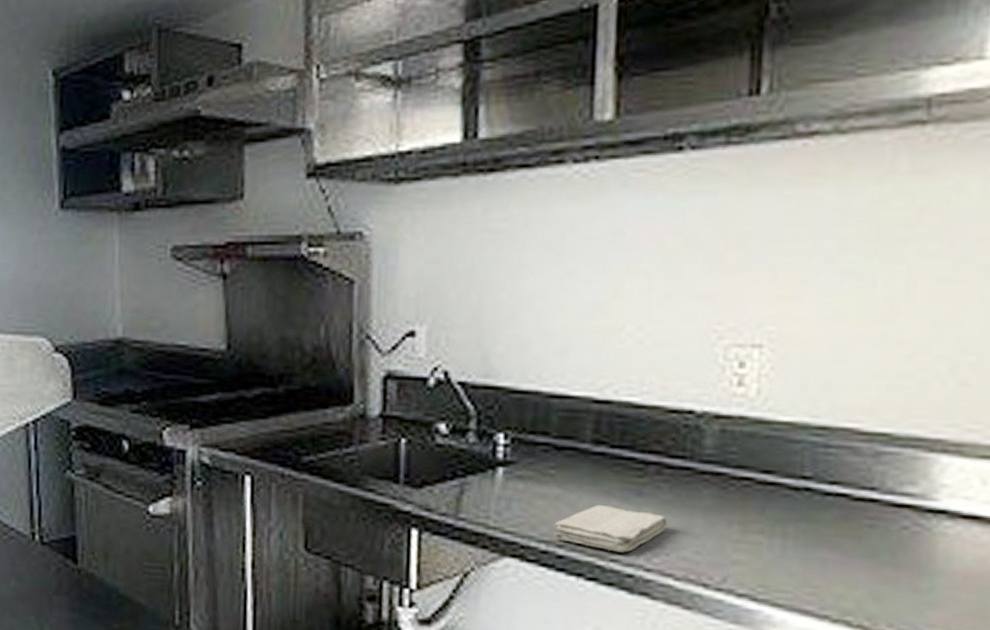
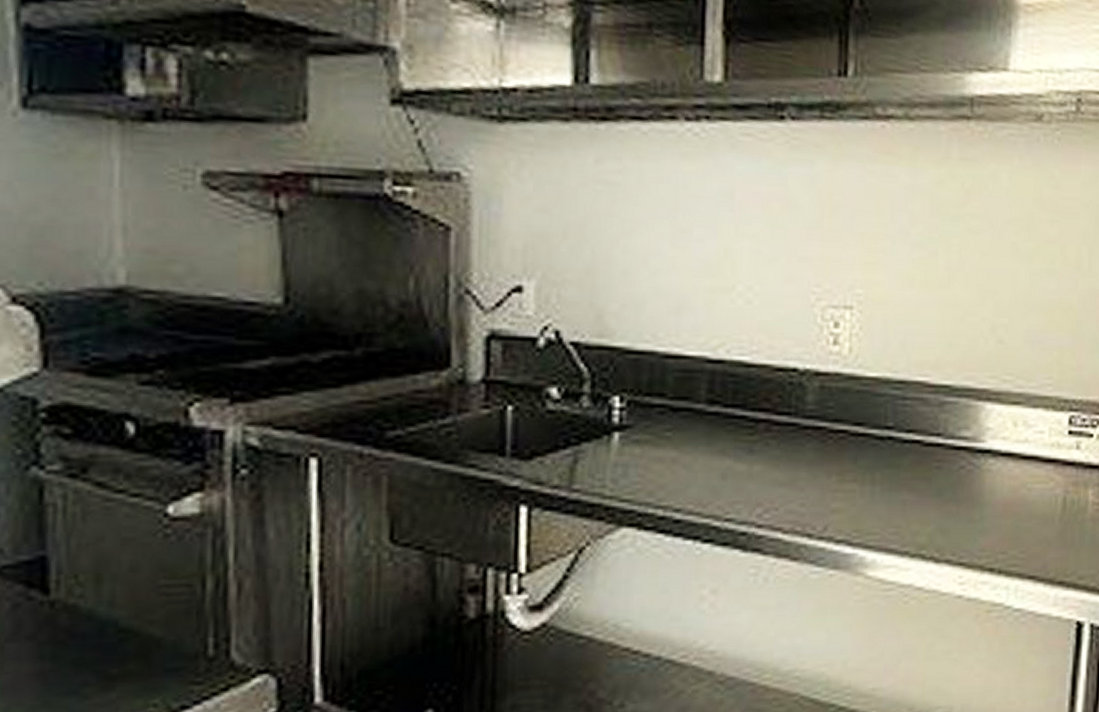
washcloth: present [553,505,668,553] -> none [670,466,776,511]

